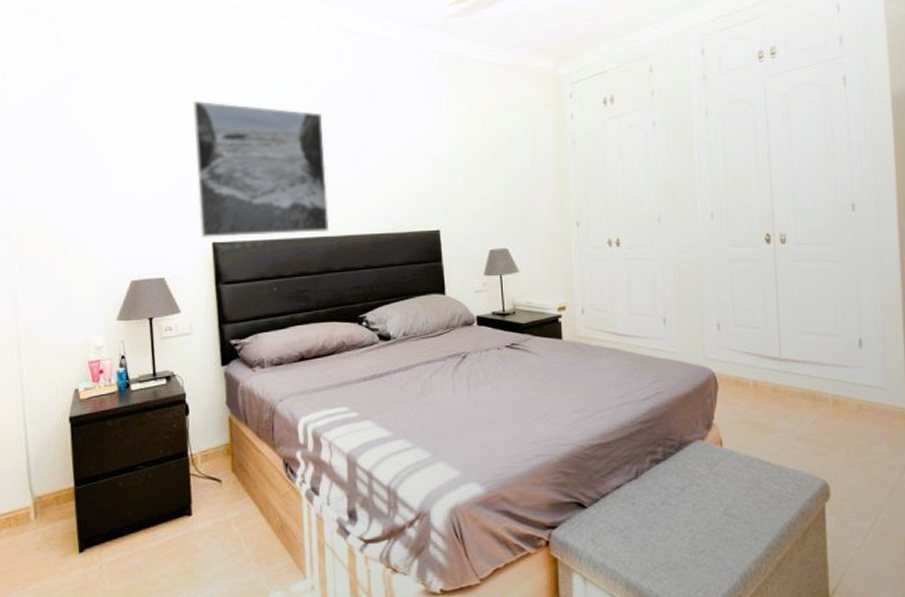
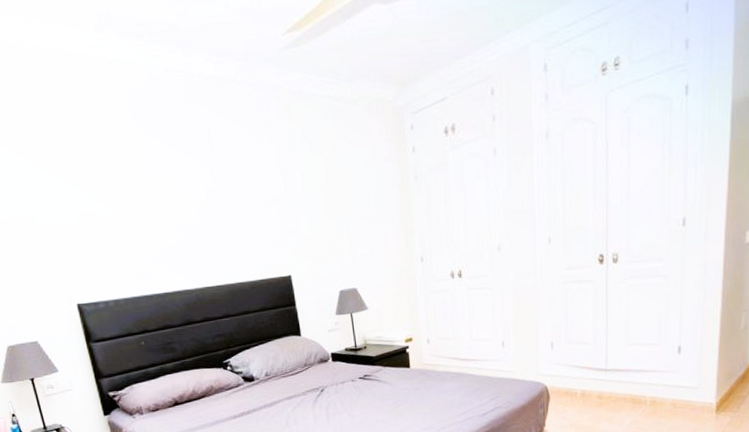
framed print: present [192,101,330,238] -> none [33,162,186,301]

